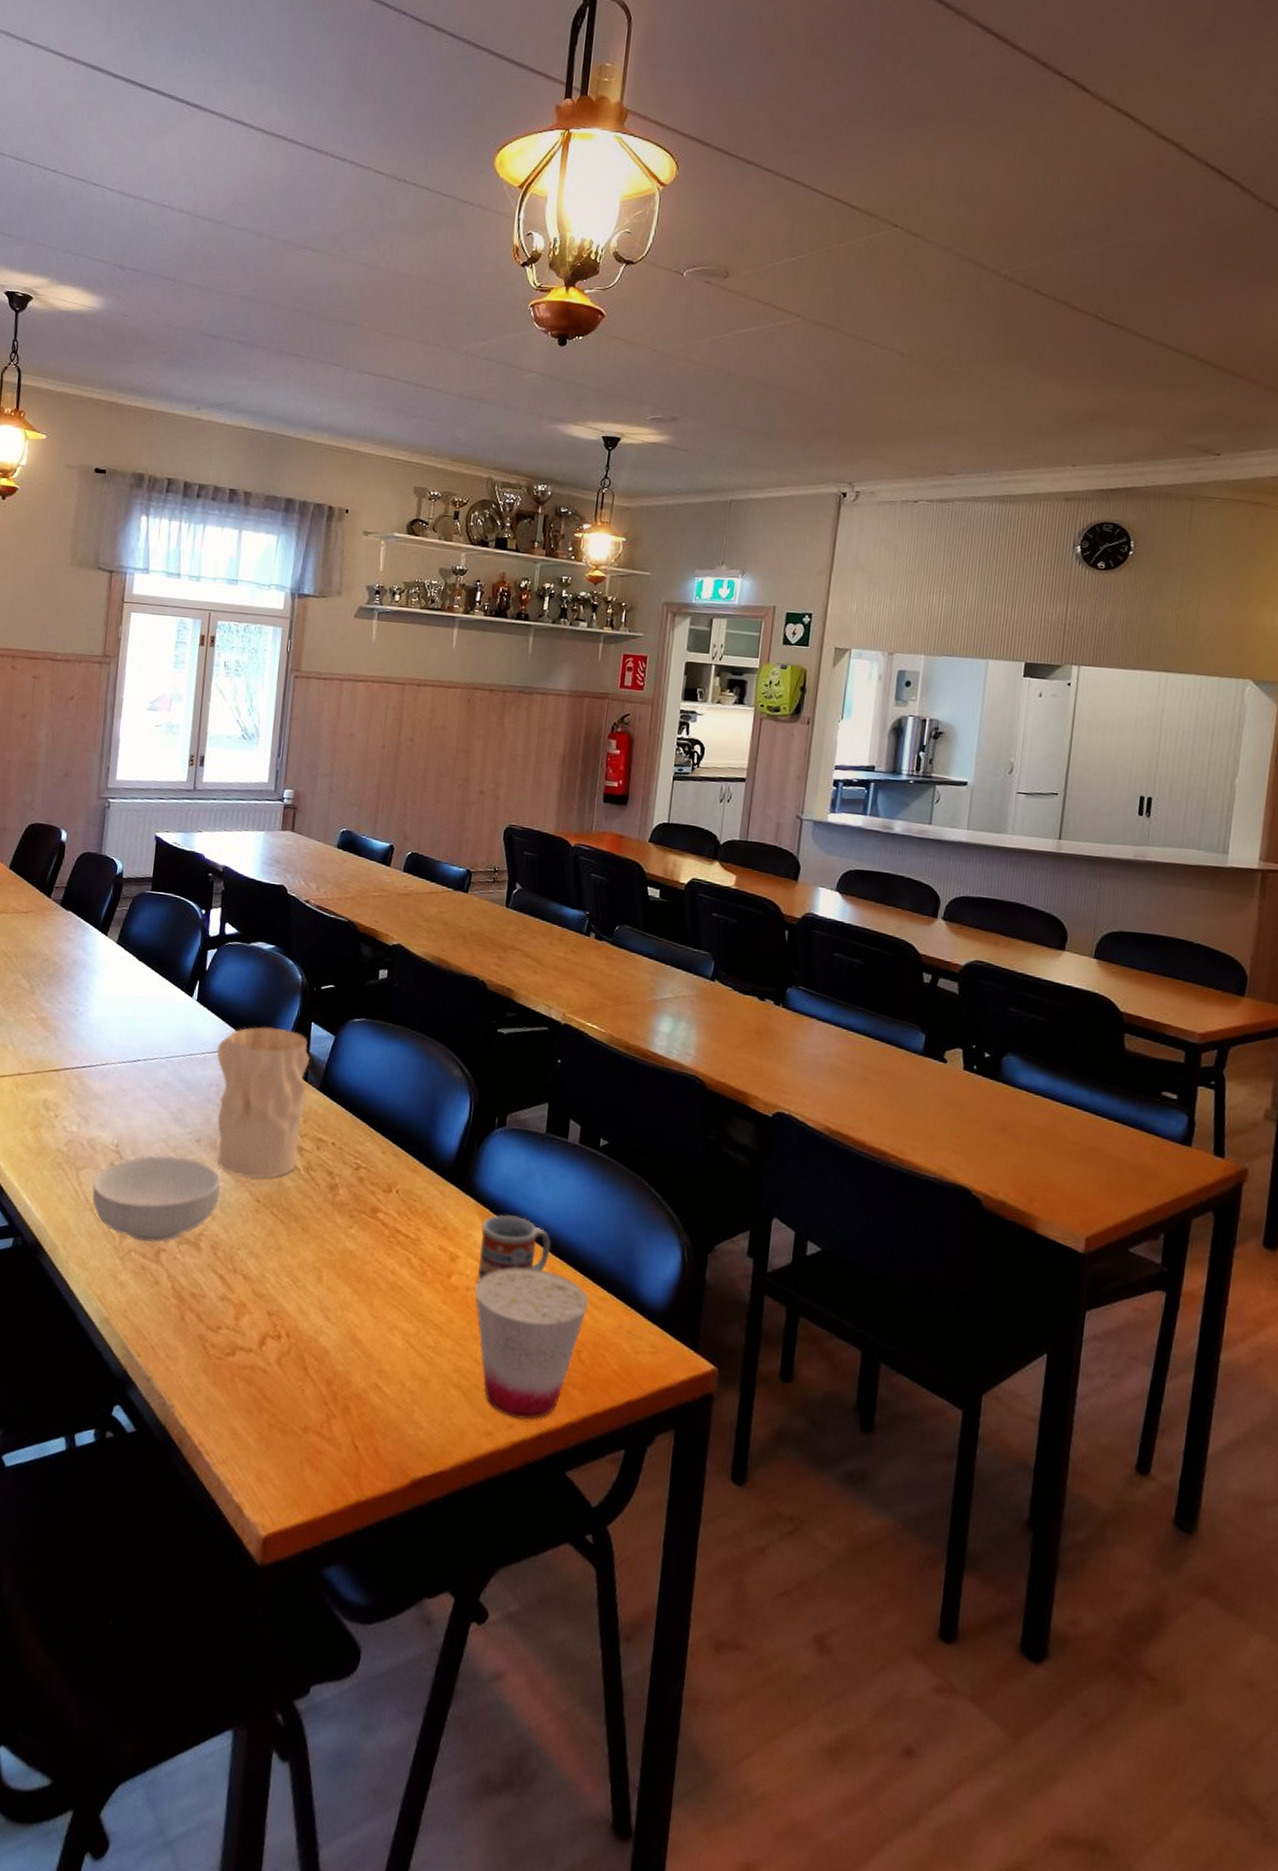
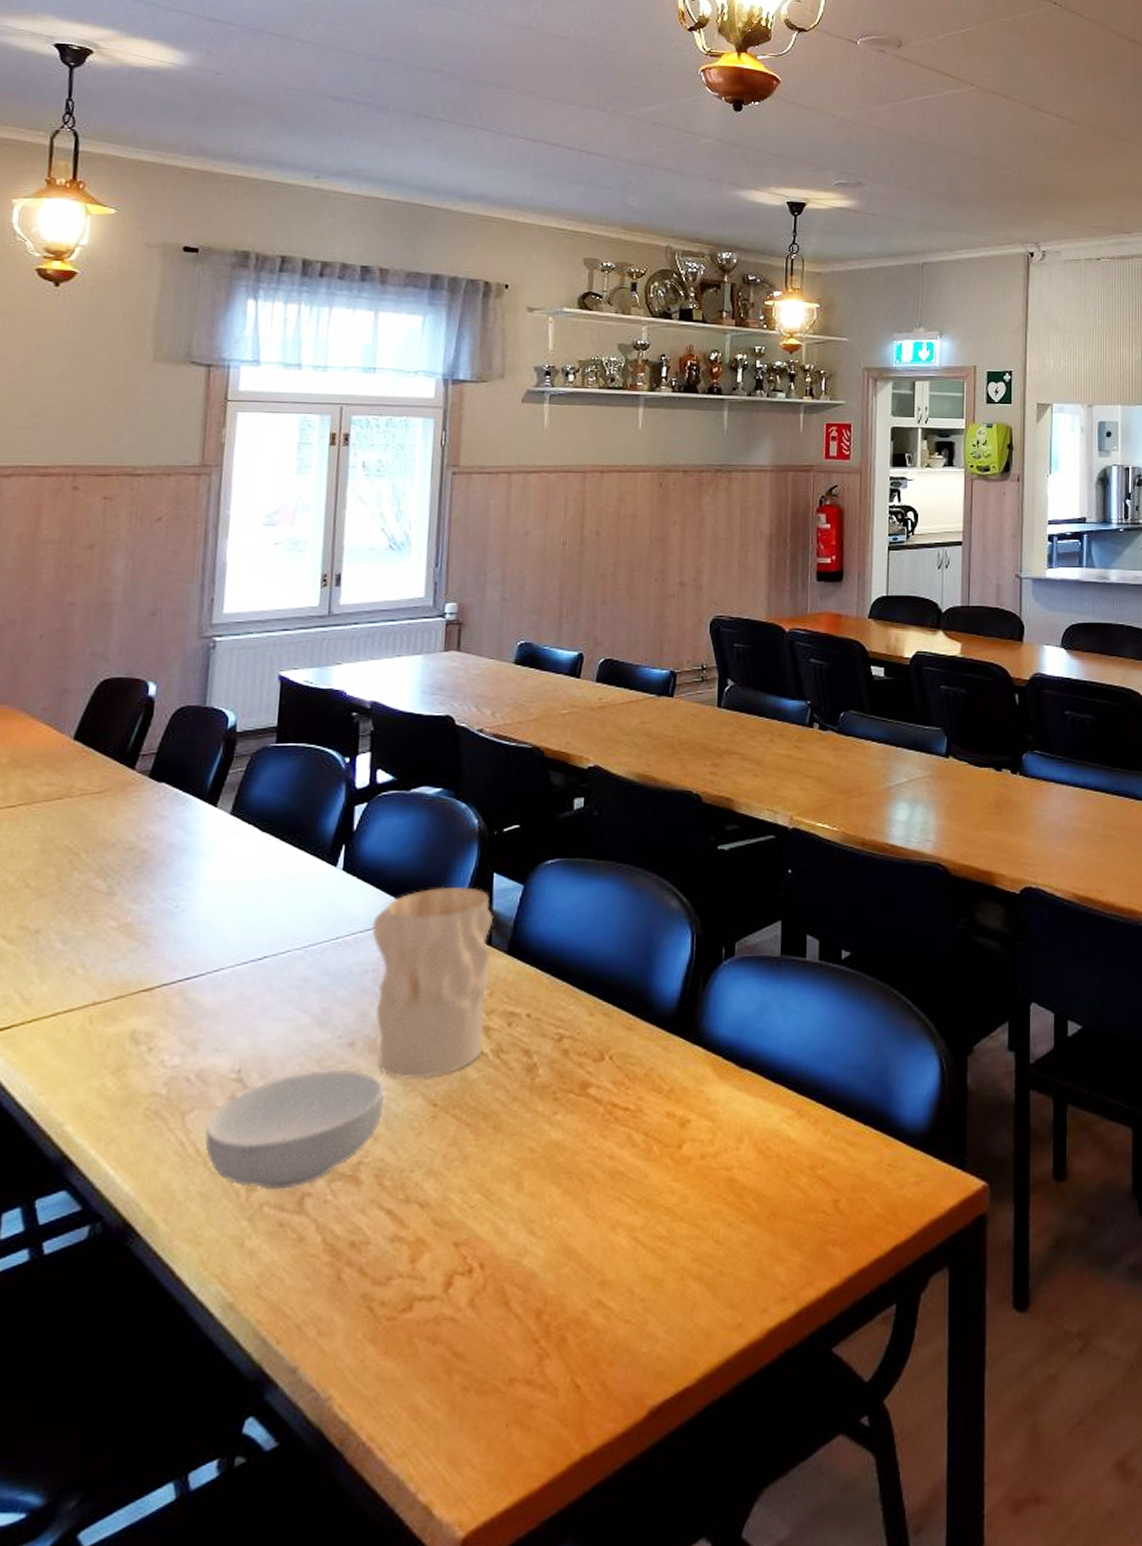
cup: present [474,1267,589,1421] -> none [710,1114,843,1300]
cup: present [477,1215,551,1282] -> none [712,1058,795,1146]

